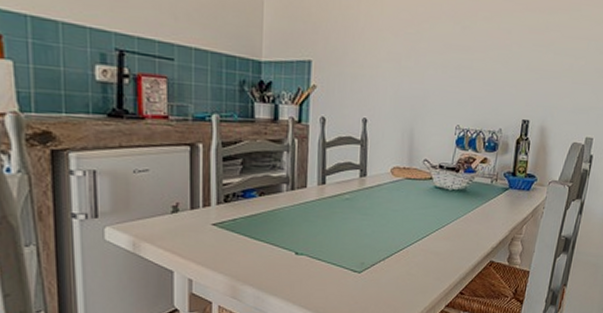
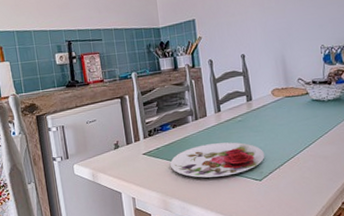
plate: none [247,222,371,263] -> present [169,142,265,178]

